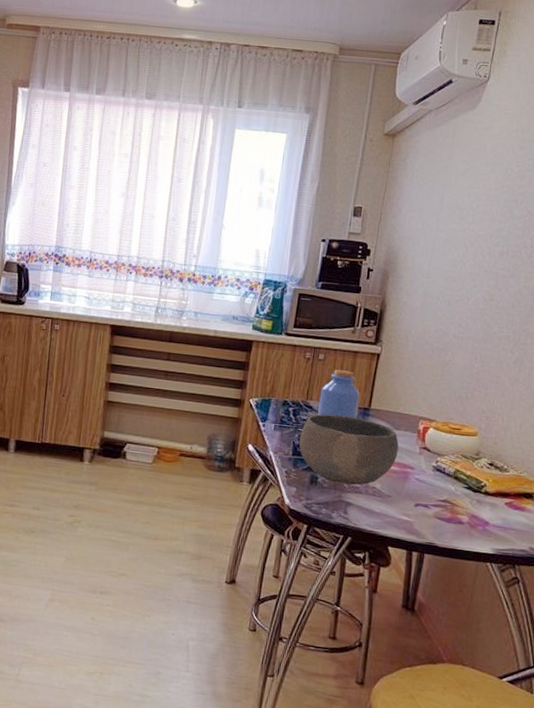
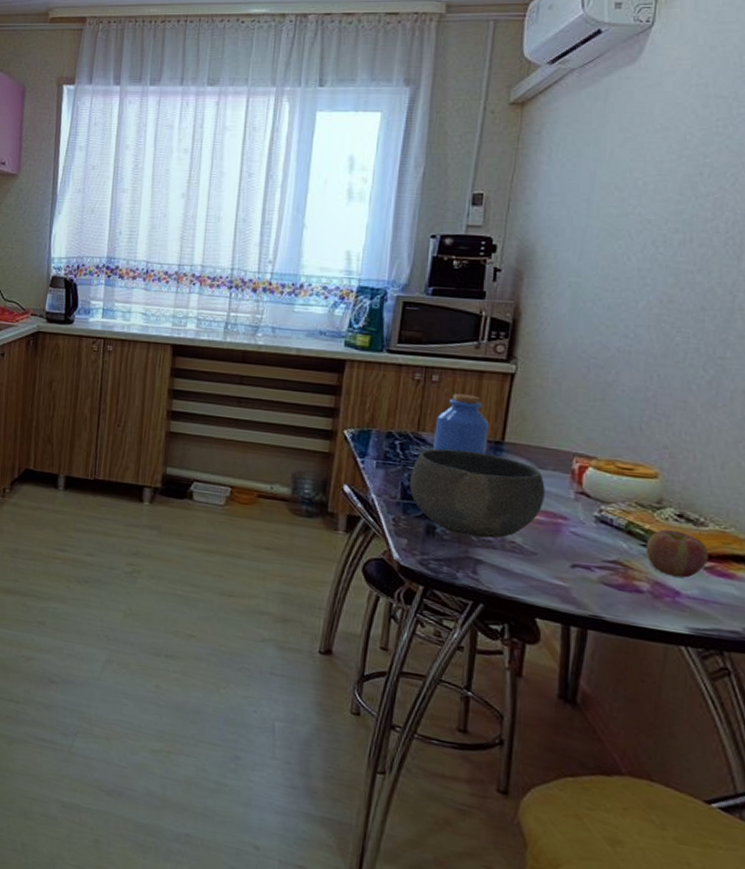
apple: none [466,475,509,512] -> present [645,529,709,578]

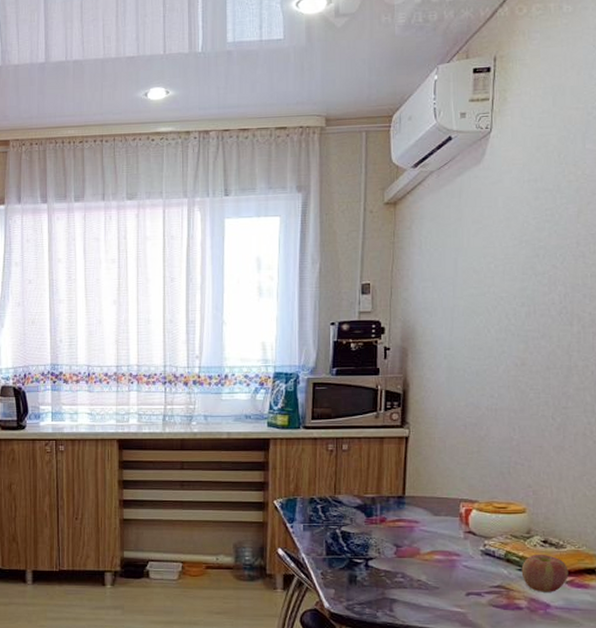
bowl: present [410,448,545,538] -> none [332,507,441,580]
jar: present [433,393,490,455] -> none [348,459,392,510]

